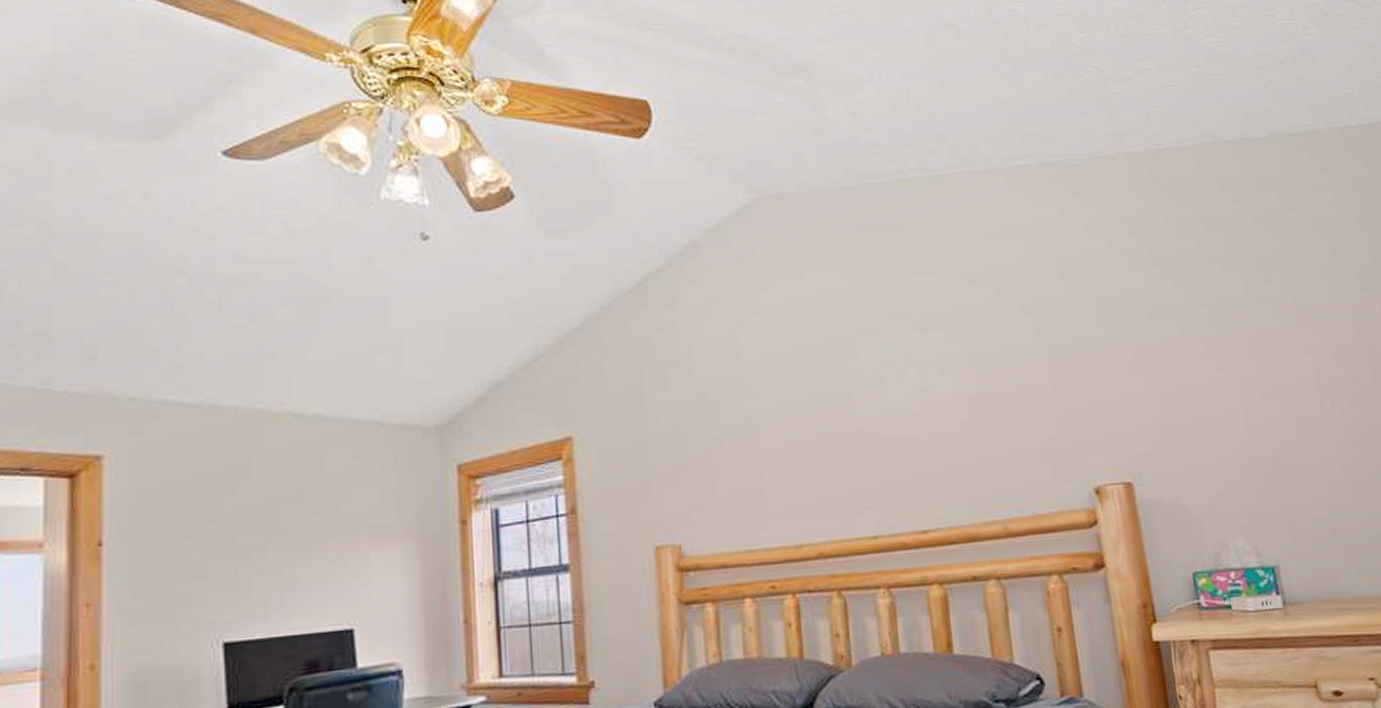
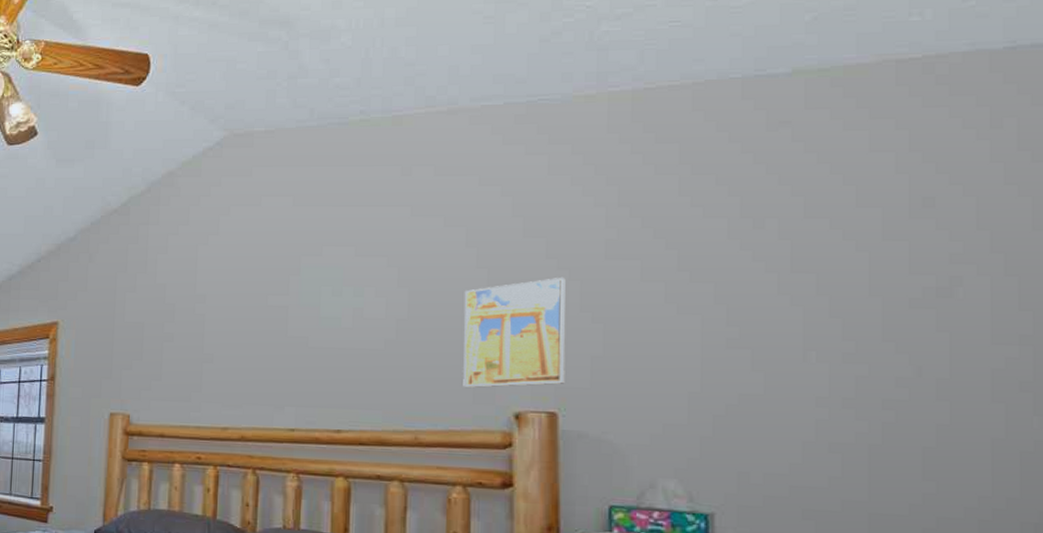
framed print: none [1028,340,1135,466] -> present [463,277,566,388]

